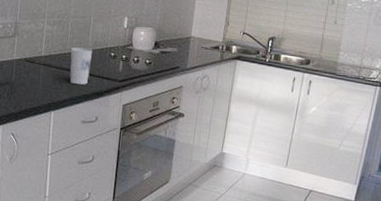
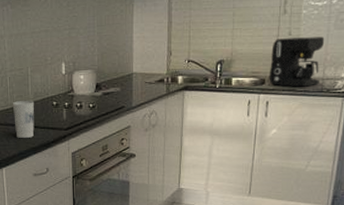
coffee maker: none [313,25,365,72] -> present [269,36,325,87]

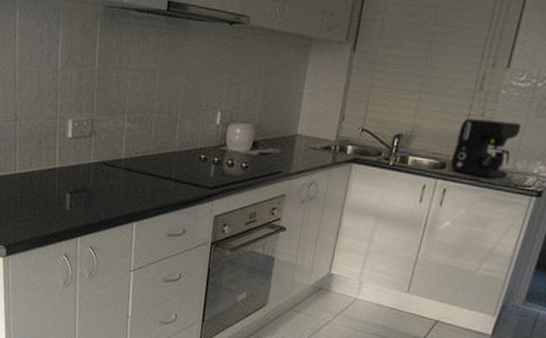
cup: present [12,101,35,139] -> none [153,148,179,193]

